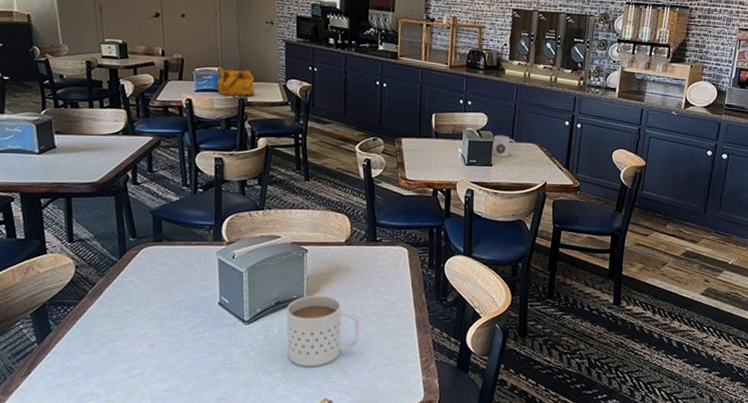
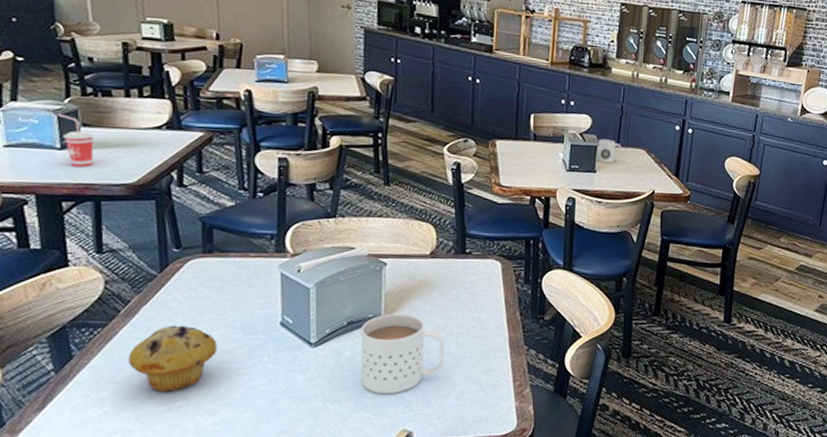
beverage cup: none [36,123,66,169] -> present [57,114,95,168]
muffin: none [95,304,167,361] -> present [128,325,217,391]
handbag: present [217,67,255,97] -> none [282,55,328,89]

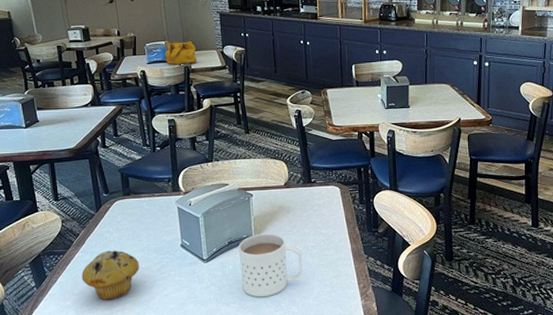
beverage cup: present [57,114,95,168] -> none [21,102,47,140]
handbag: none [282,55,328,89] -> present [164,39,197,65]
mug: present [597,139,623,163] -> none [409,79,430,99]

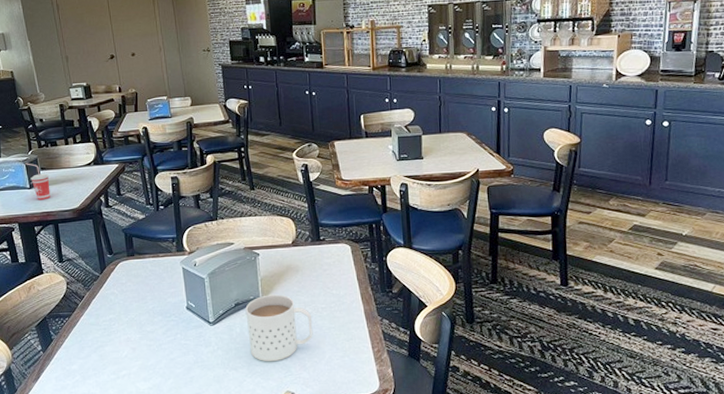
beverage cup: none [21,102,47,140] -> present [25,163,50,200]
muffin: present [82,250,139,300] -> none [87,312,145,364]
handbag: present [164,39,197,65] -> none [166,93,199,121]

